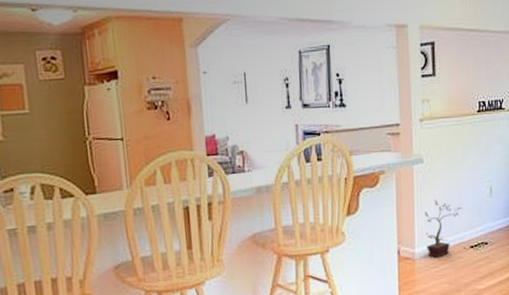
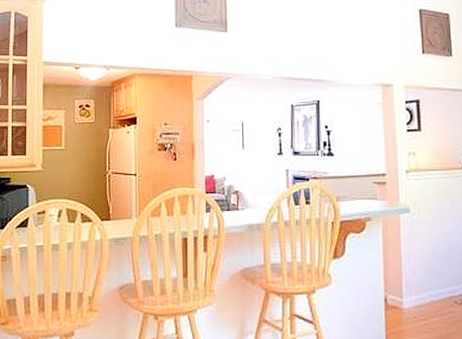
potted plant: present [425,199,462,258] -> none [412,250,451,310]

